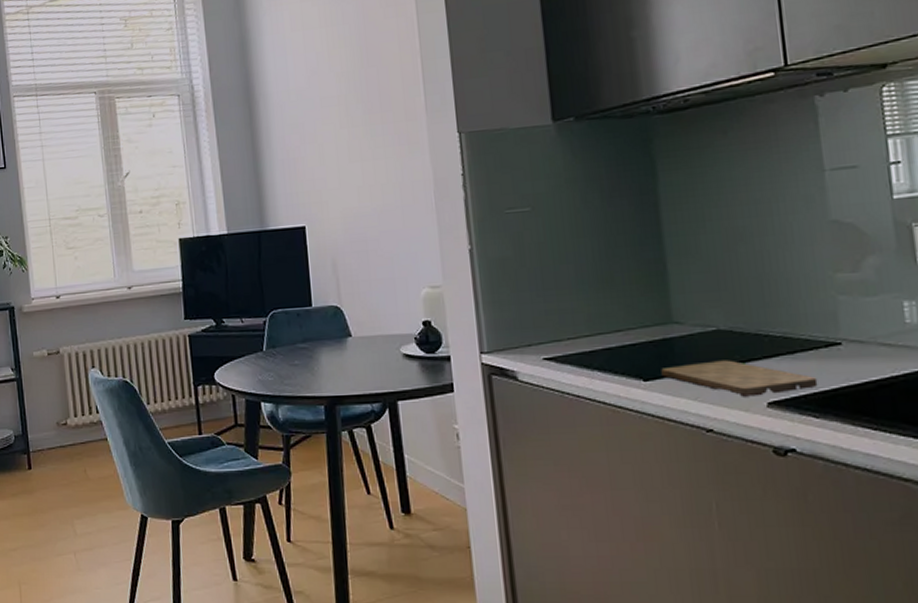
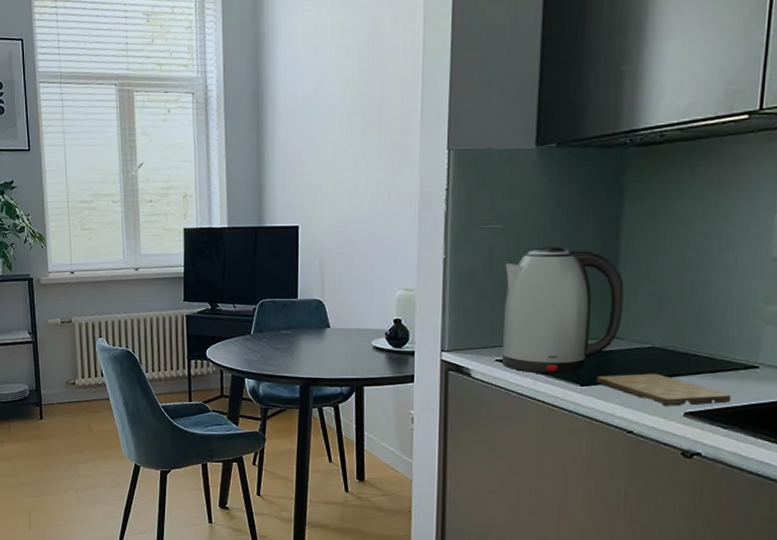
kettle: none [538,226,678,370] -> present [501,246,624,374]

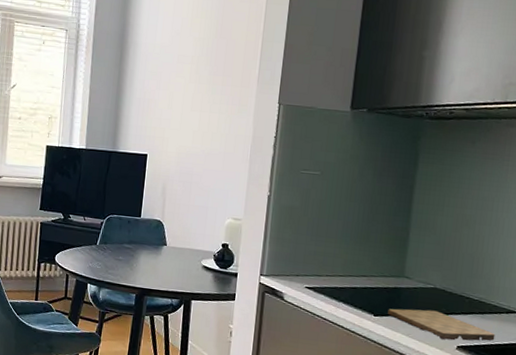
kettle: present [501,246,624,374] -> none [310,194,415,305]

